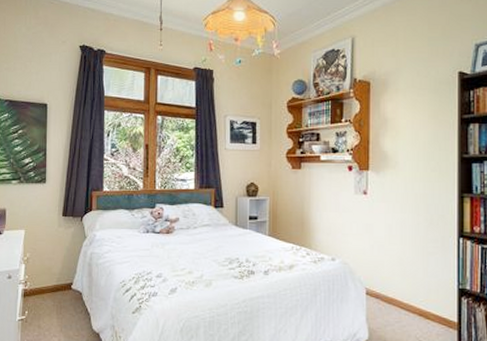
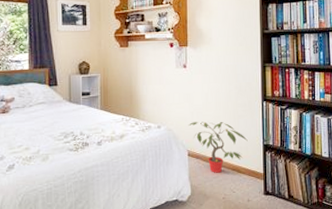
potted plant: none [367,256,439,317] -> present [188,122,248,173]

